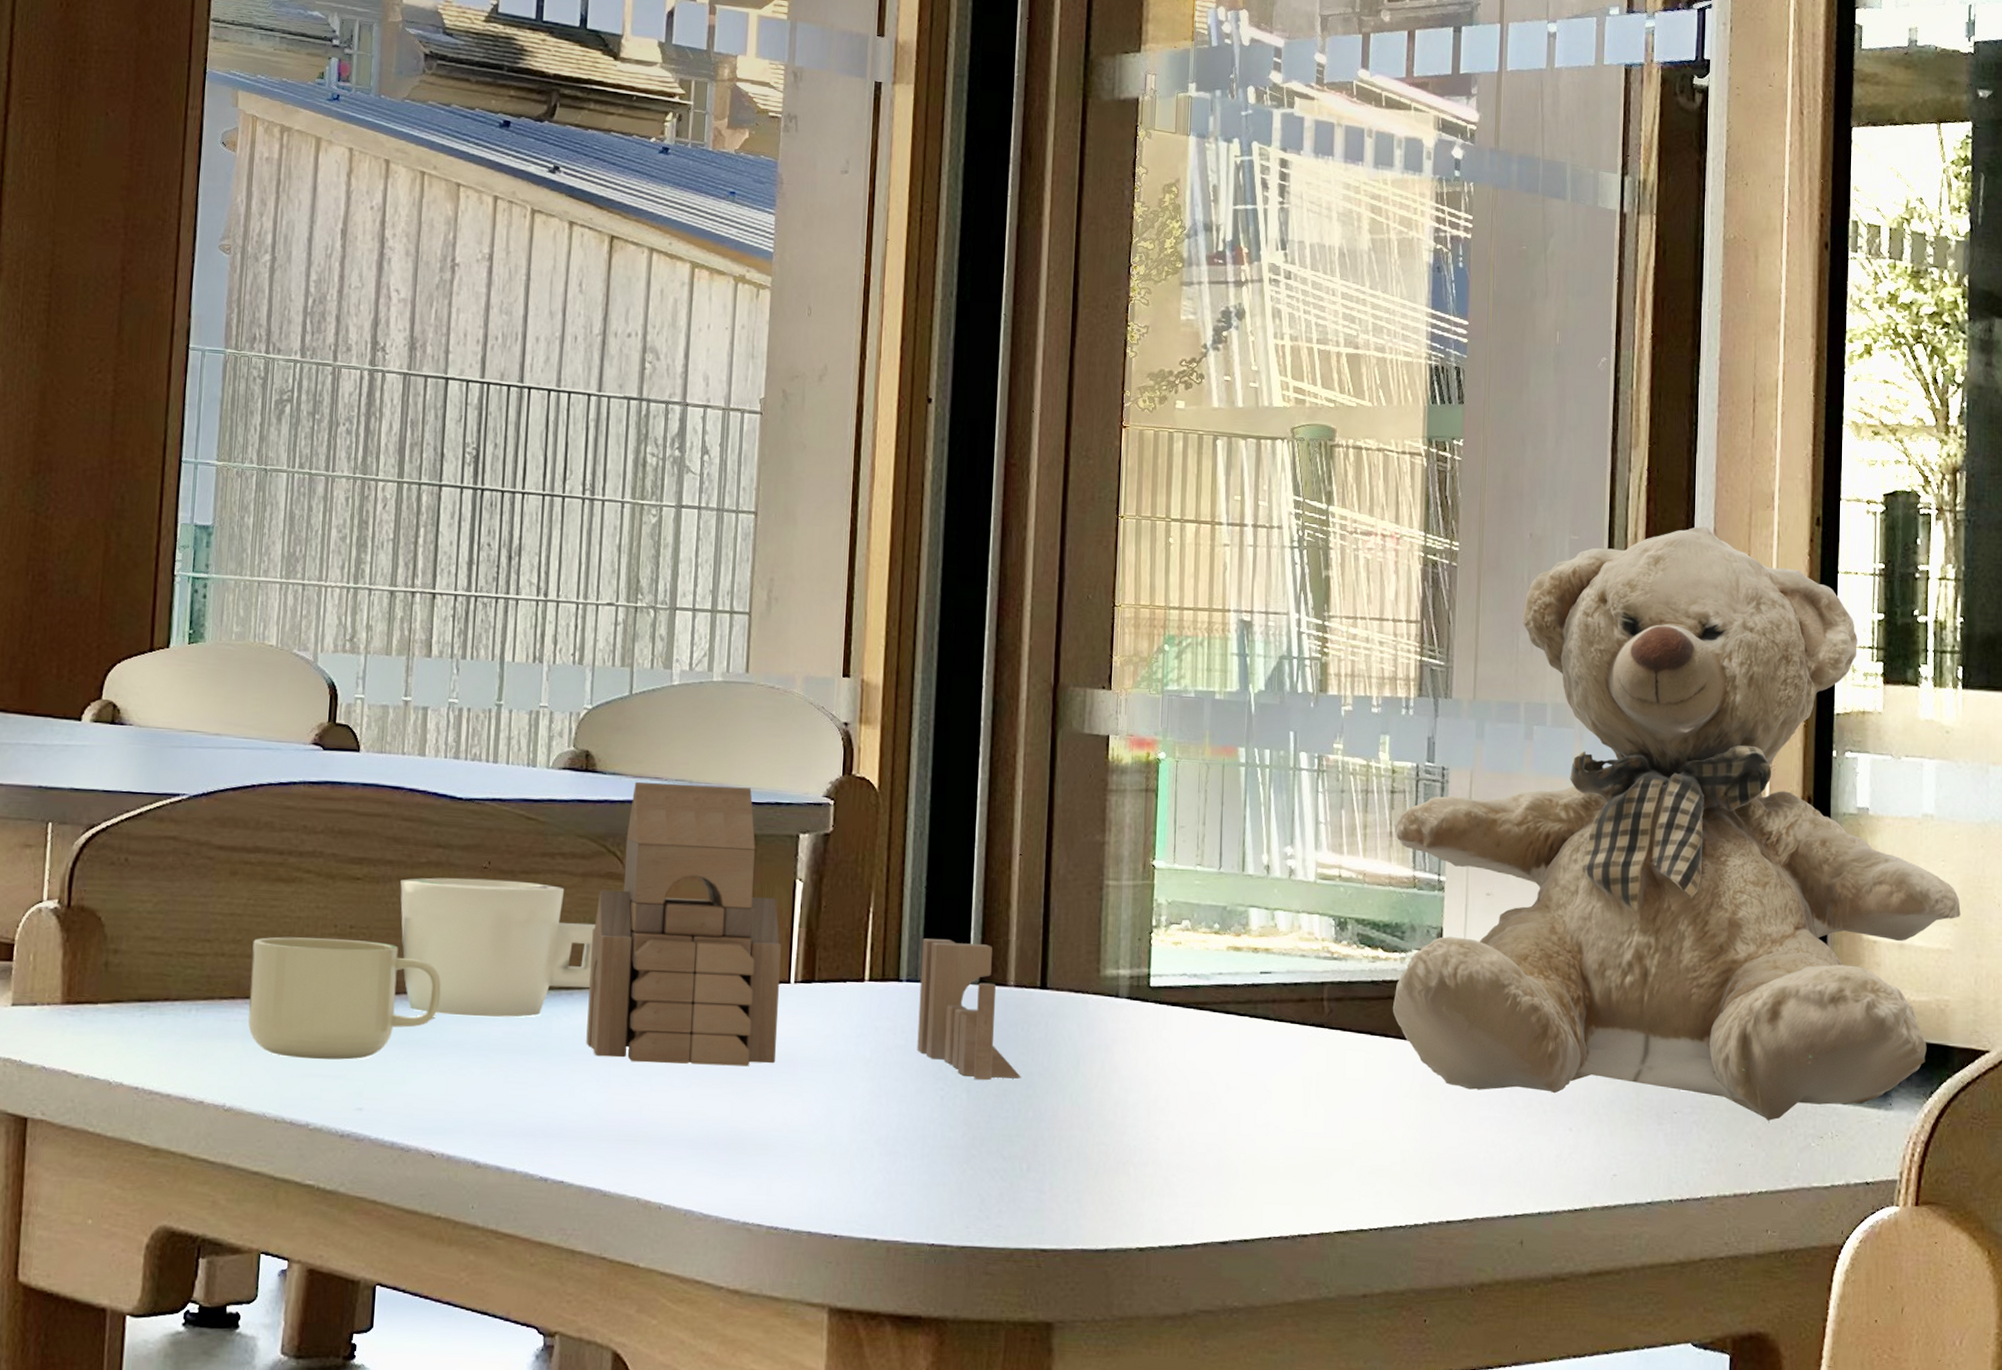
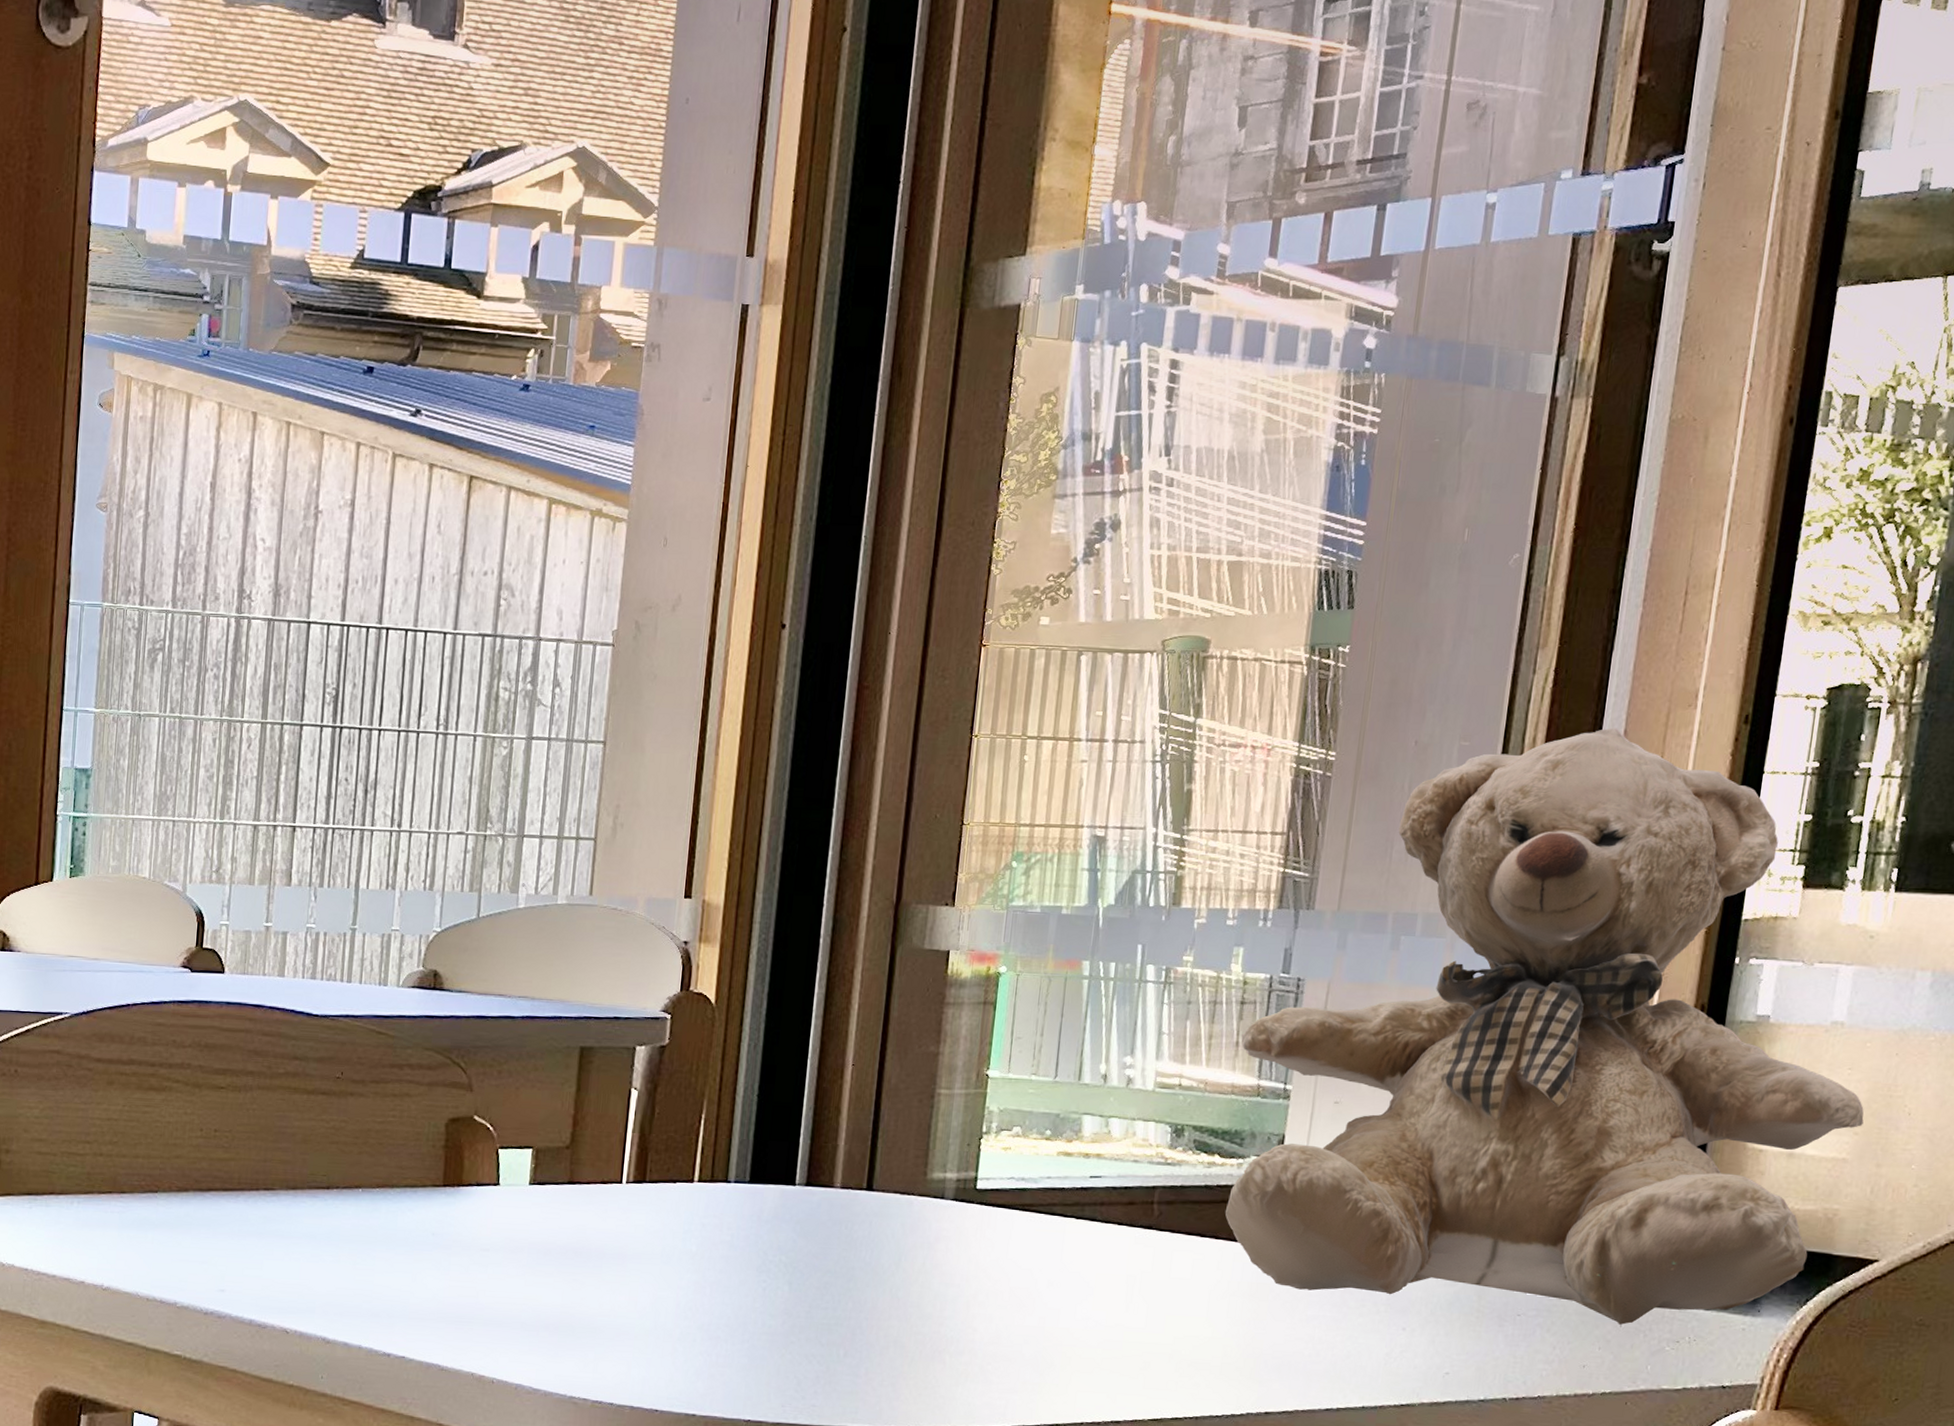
cup: present [248,936,441,1060] -> none [123,1139,297,1248]
cup: present [400,877,596,1017] -> none [260,1086,440,1212]
toy blocks: present [586,781,1021,1081] -> none [428,998,843,1275]

